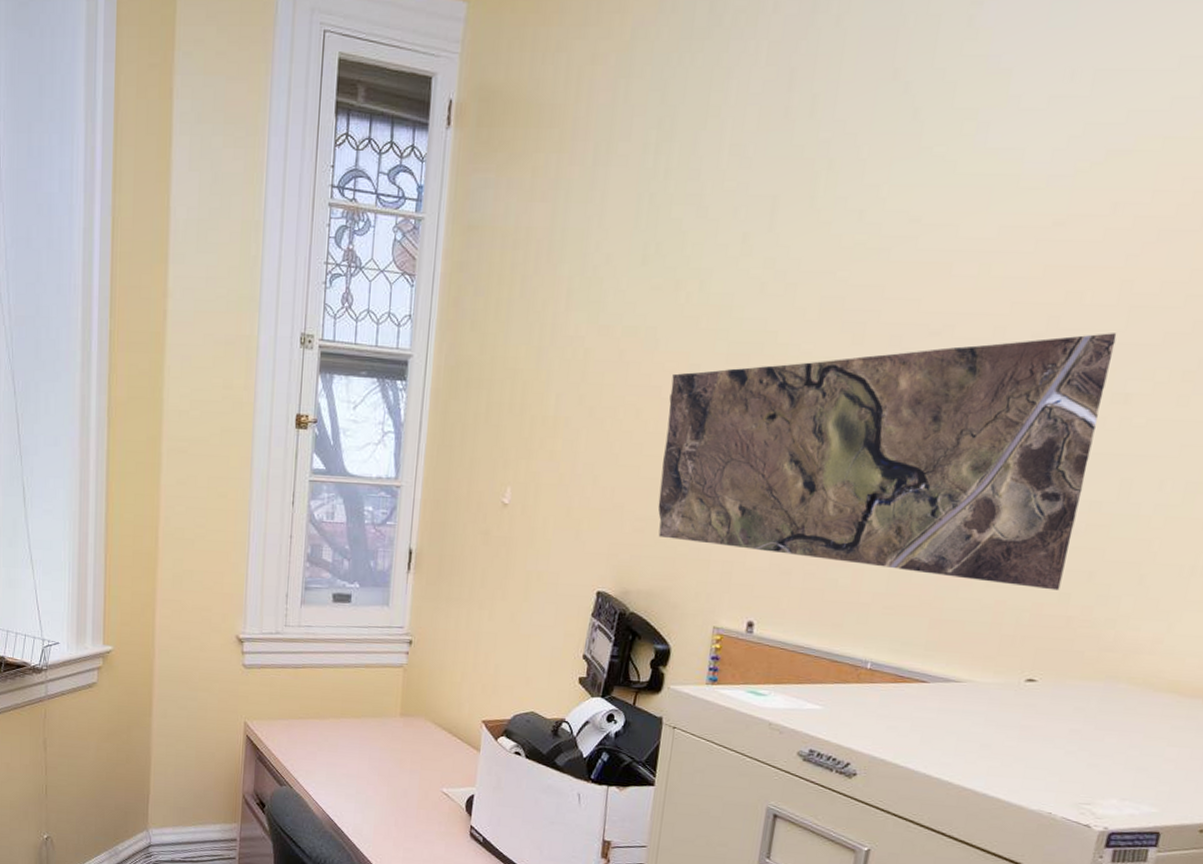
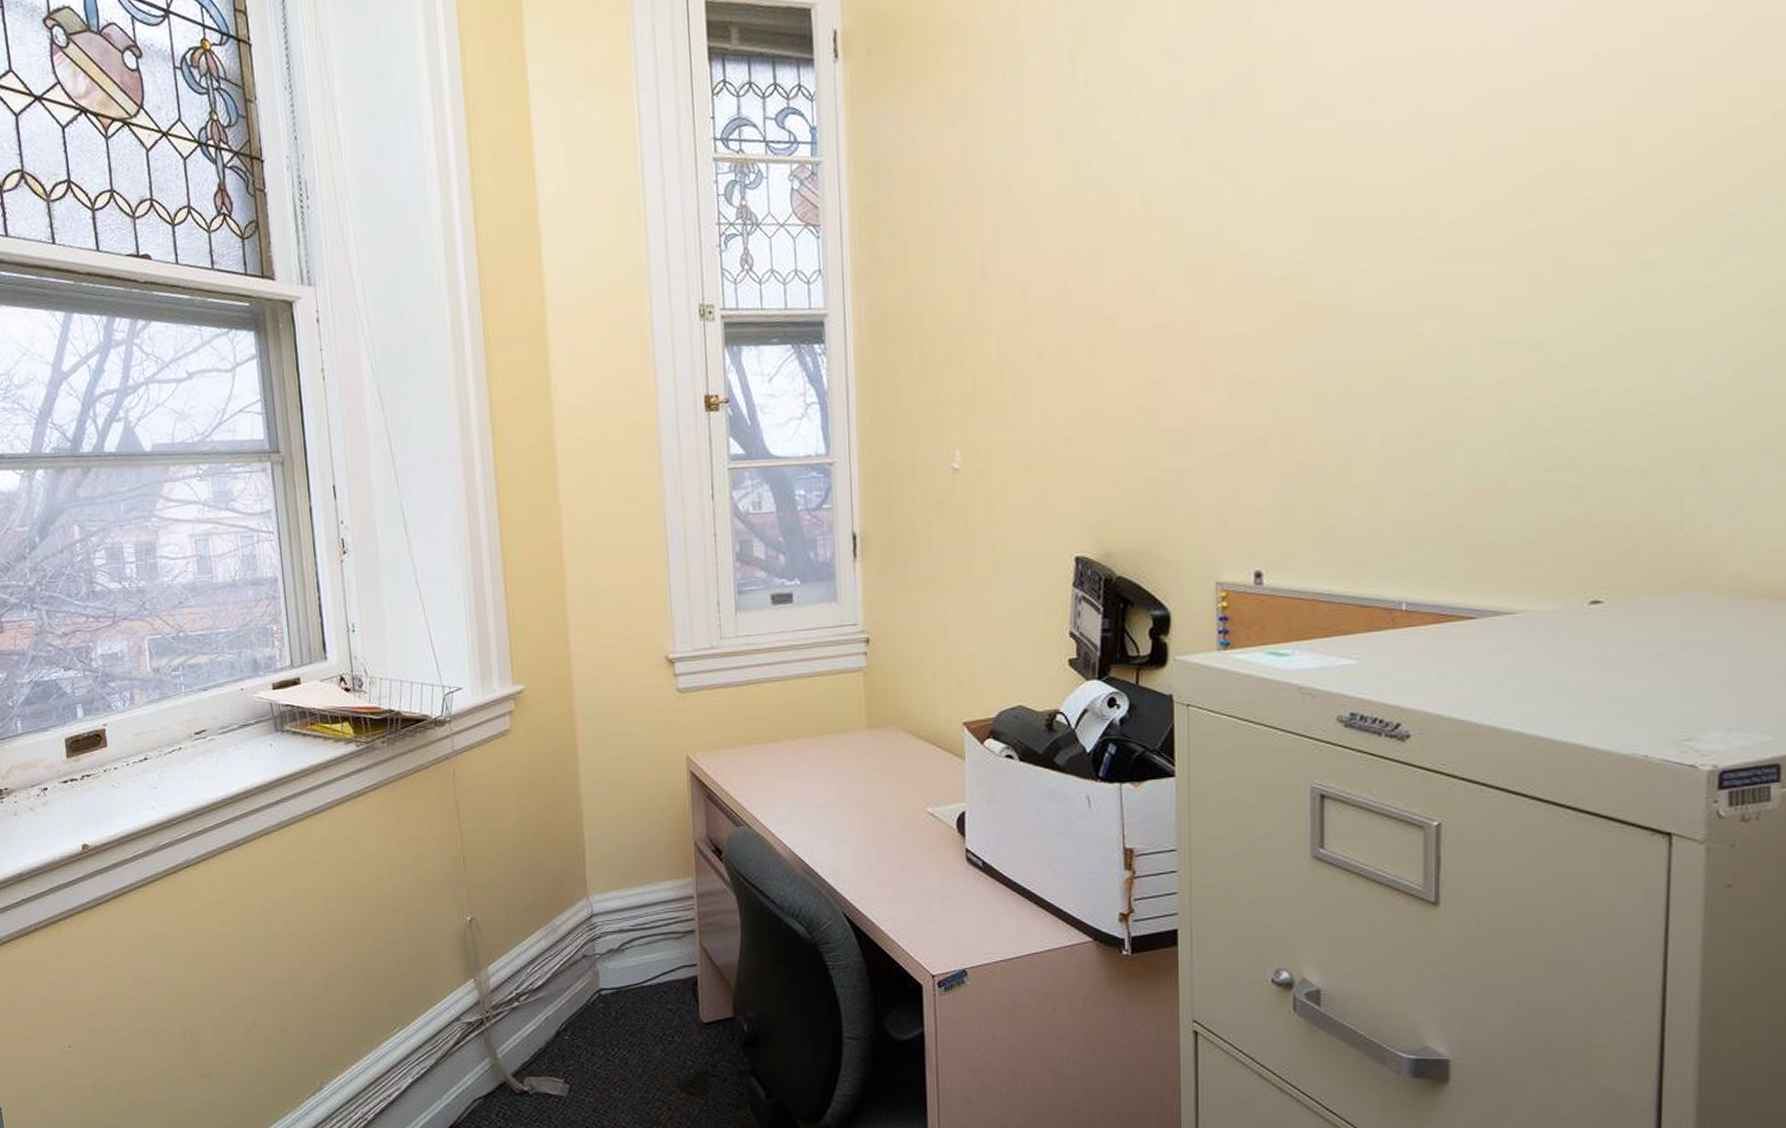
map: present [658,333,1117,591] -> none [1126,196,1625,495]

